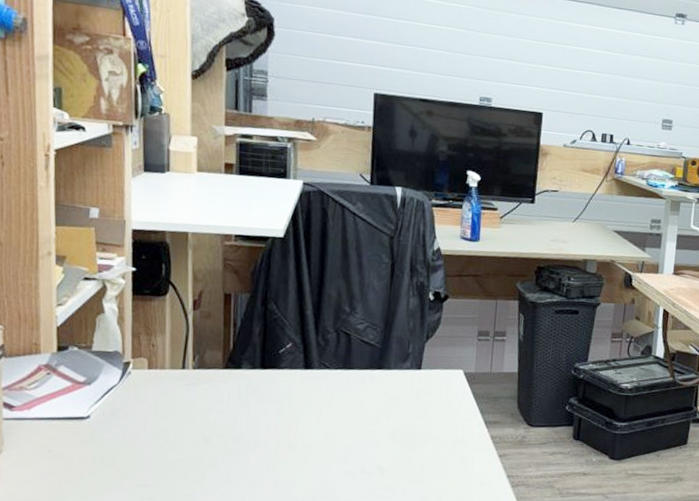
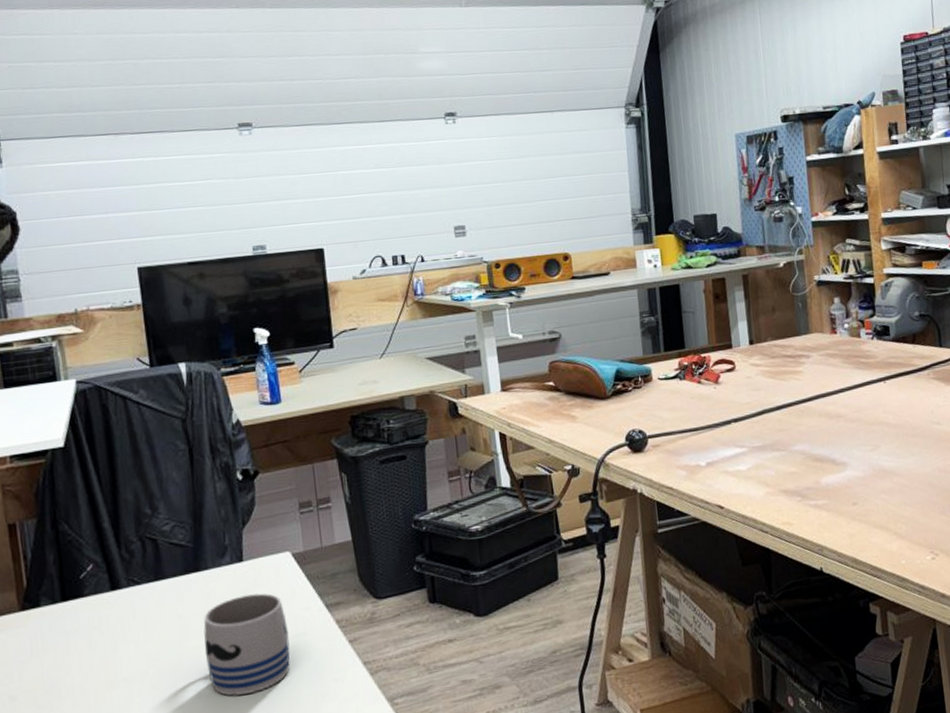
mug: none [375,397,449,480] -> present [203,593,290,696]

